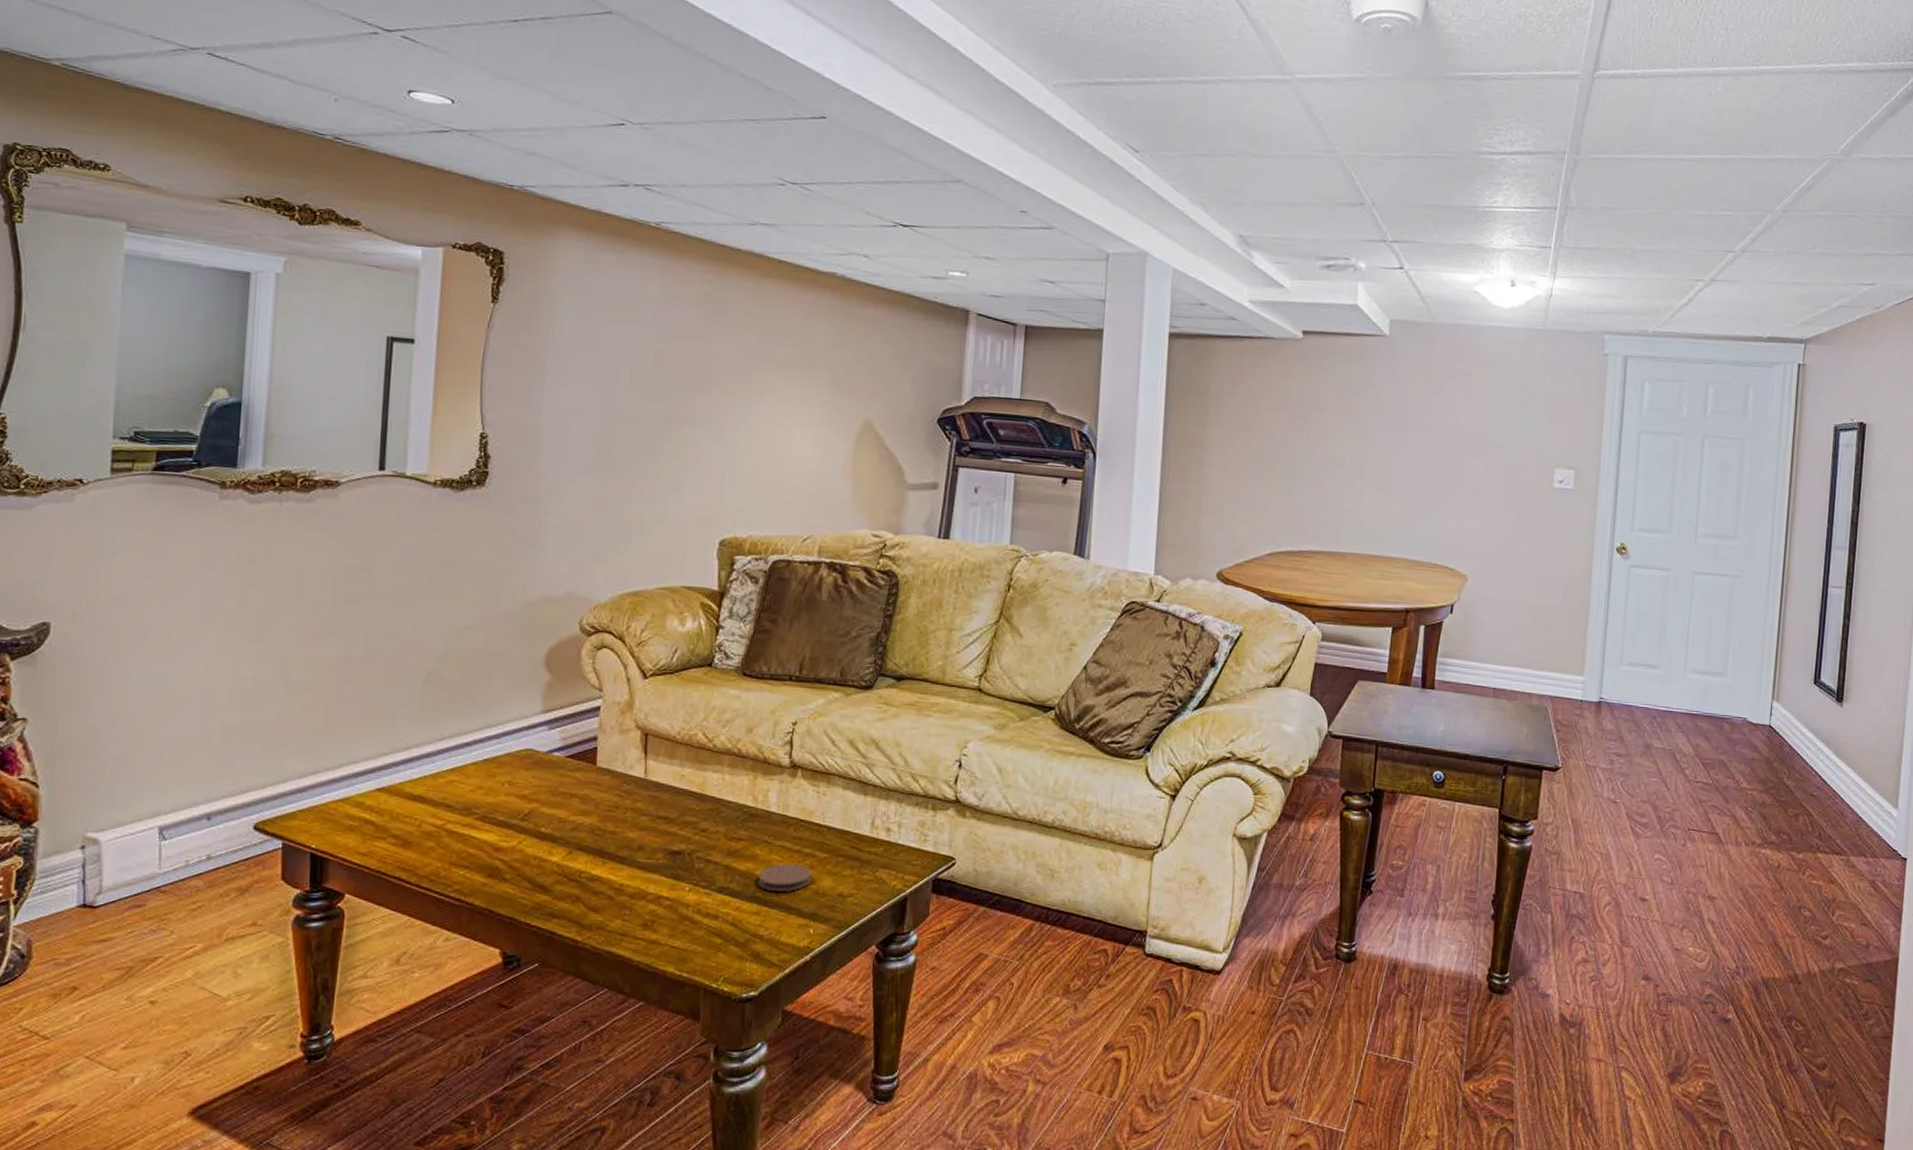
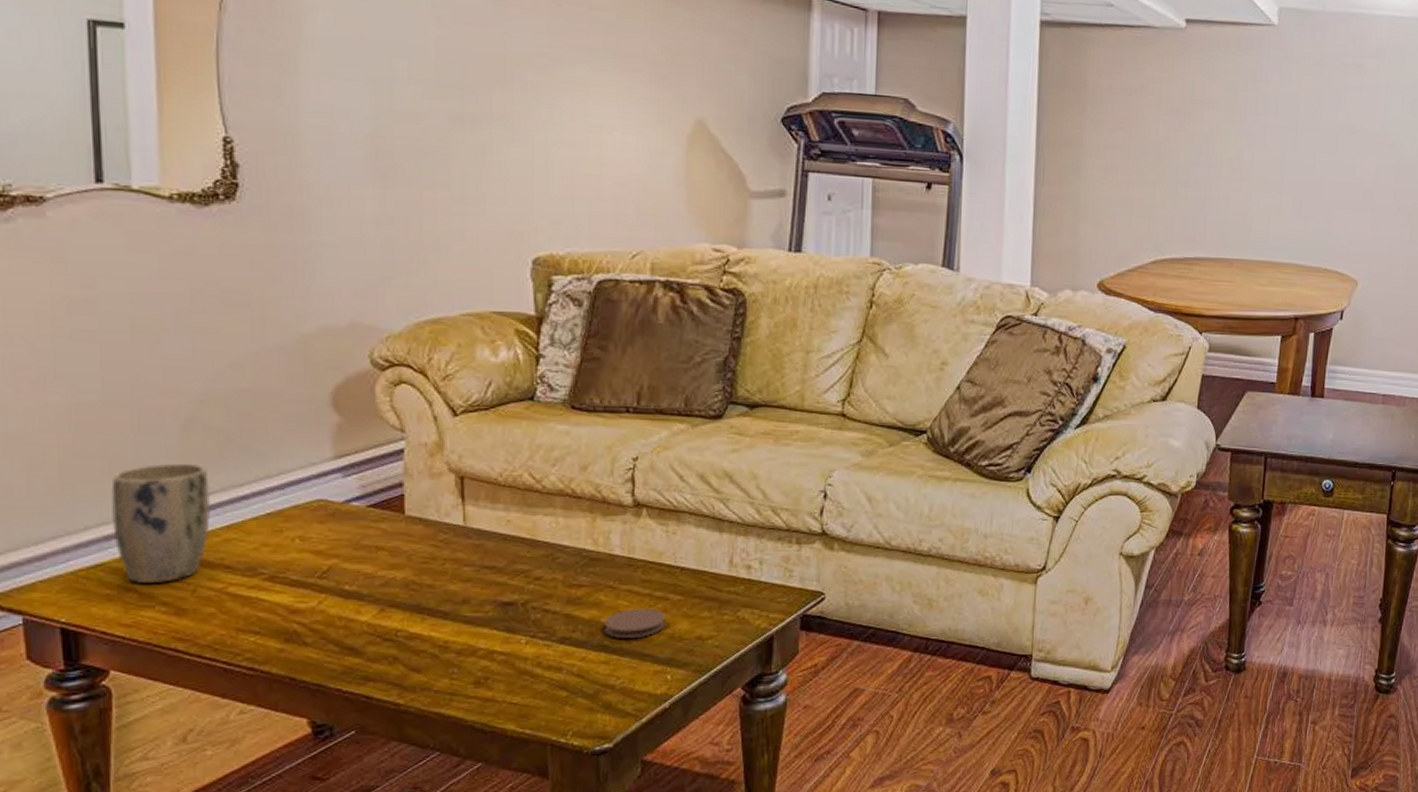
plant pot: none [361,711,441,817] -> present [111,463,212,583]

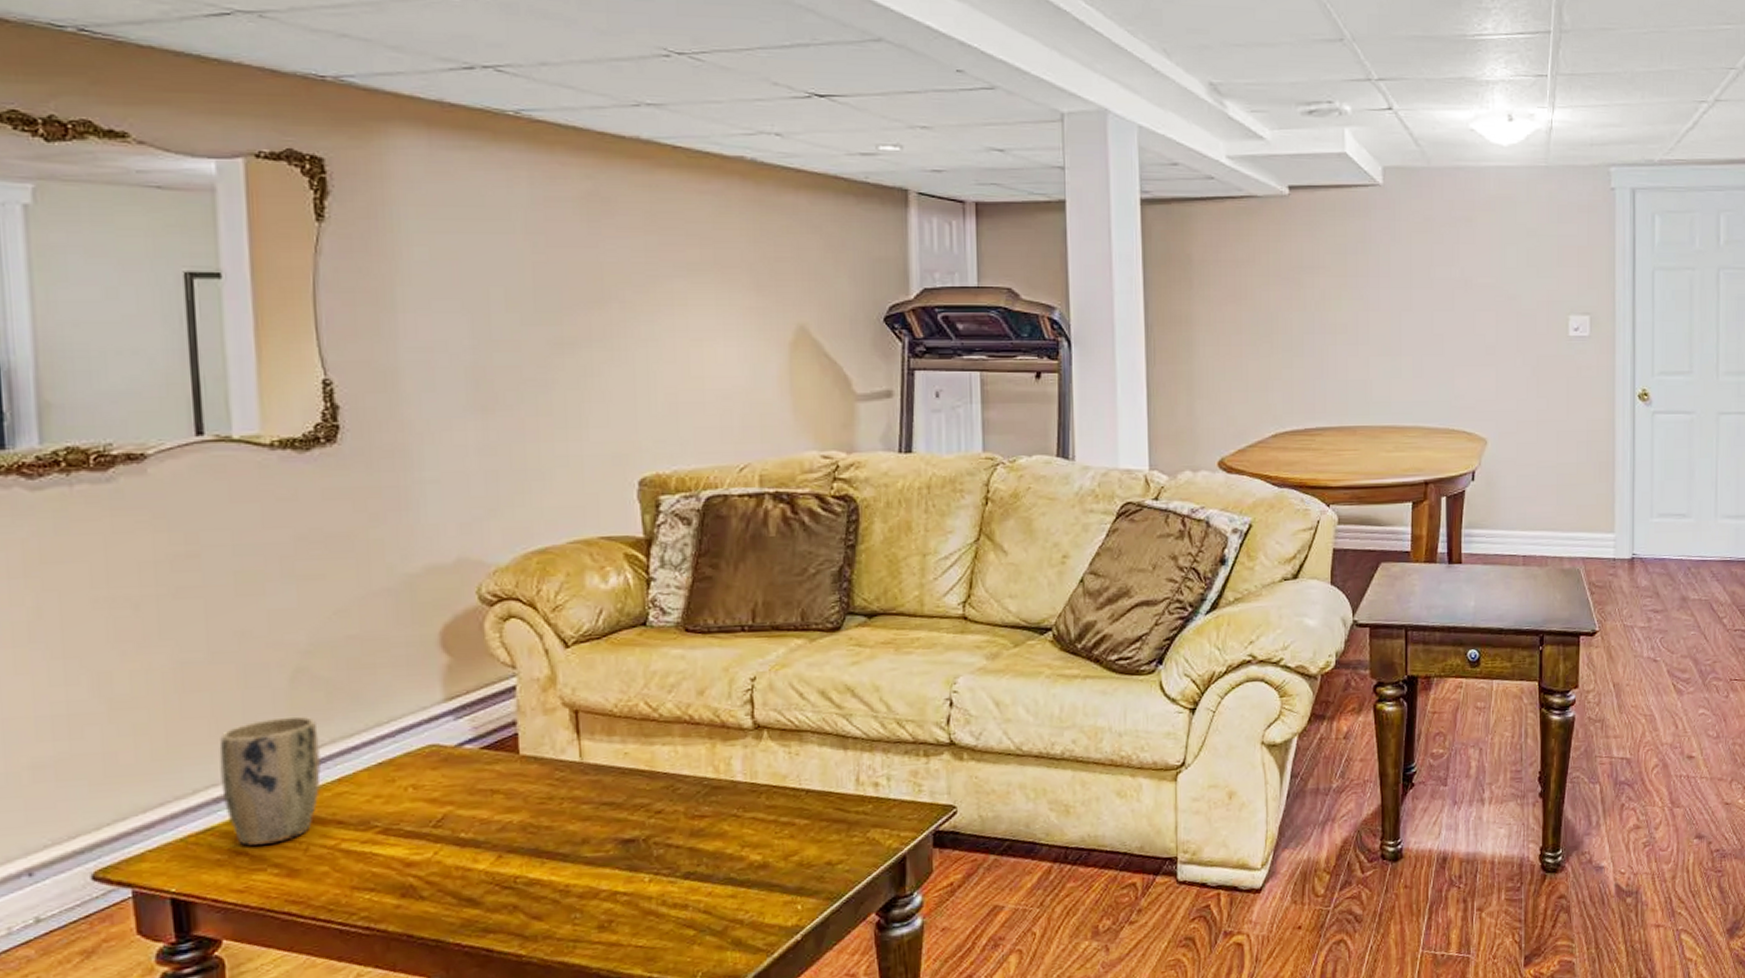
coaster: present [604,609,666,638] -> none [730,836,793,869]

